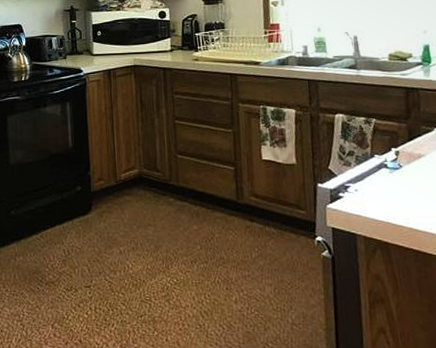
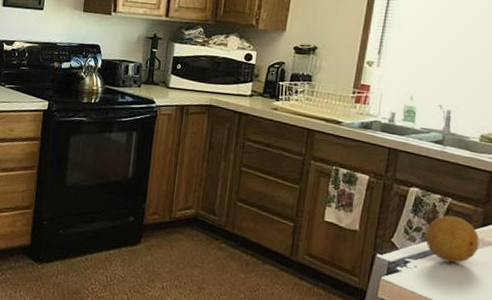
fruit: none [358,135,411,181] -> present [425,215,480,264]

